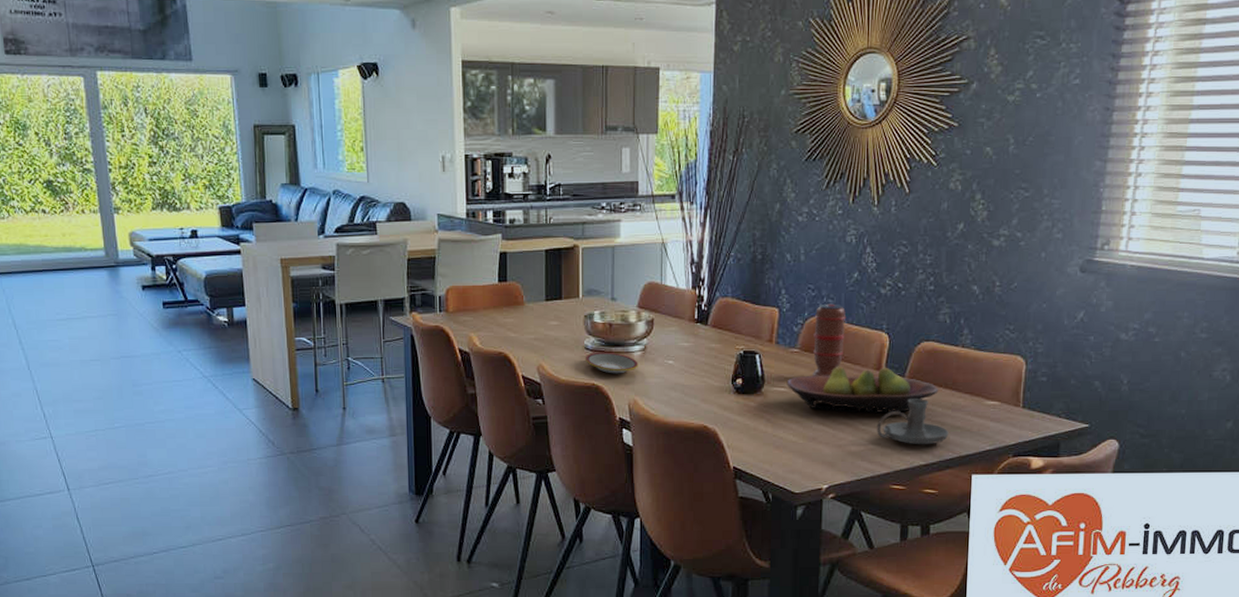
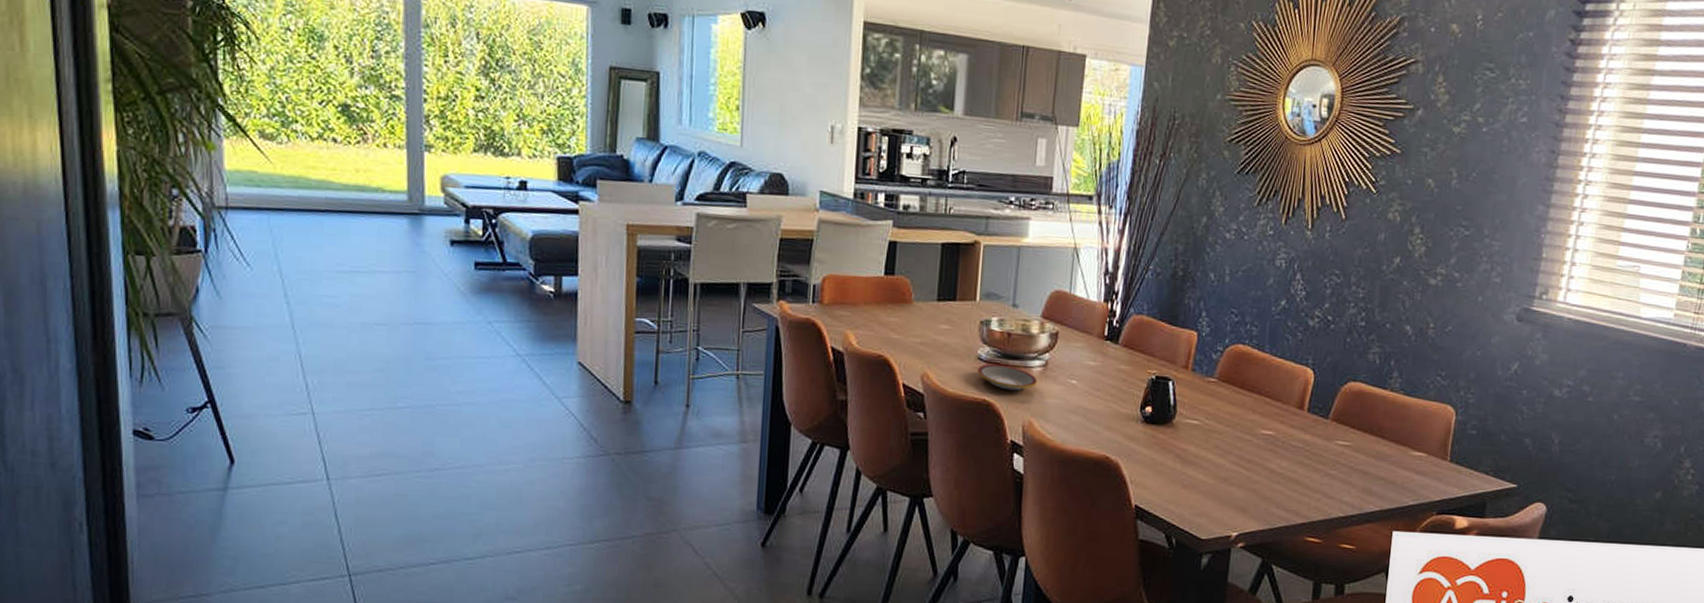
fruit bowl: present [786,366,939,413] -> none [1200,401,1363,458]
spice grinder: present [813,303,847,377] -> none [1229,331,1271,413]
candle holder: present [877,399,949,445] -> none [1294,443,1372,495]

